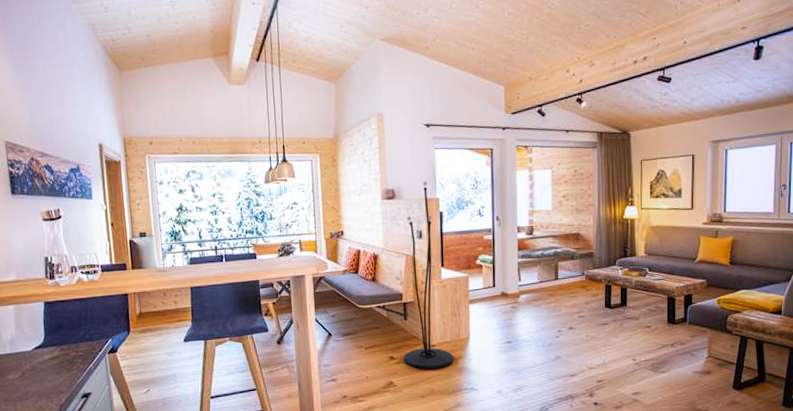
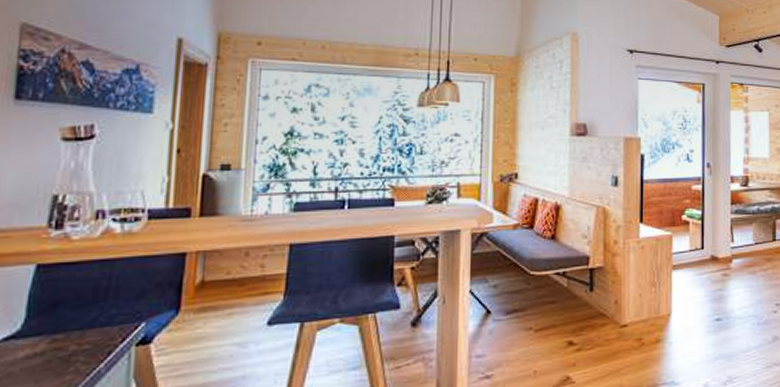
floor lamp: present [403,182,454,369] -> none [585,117,651,358]

